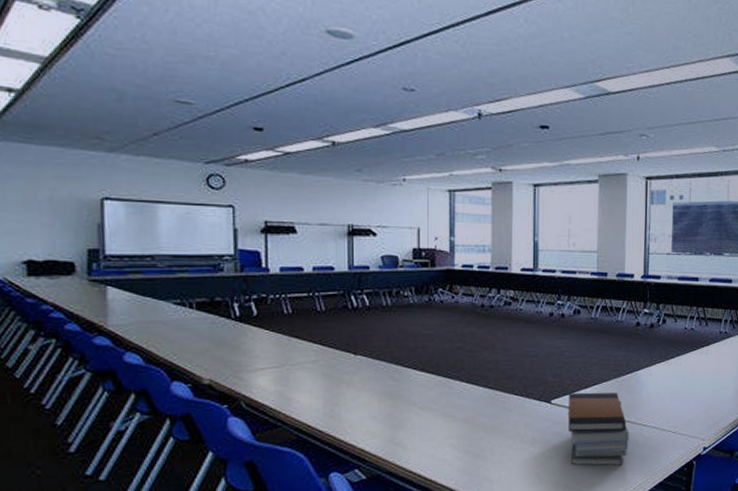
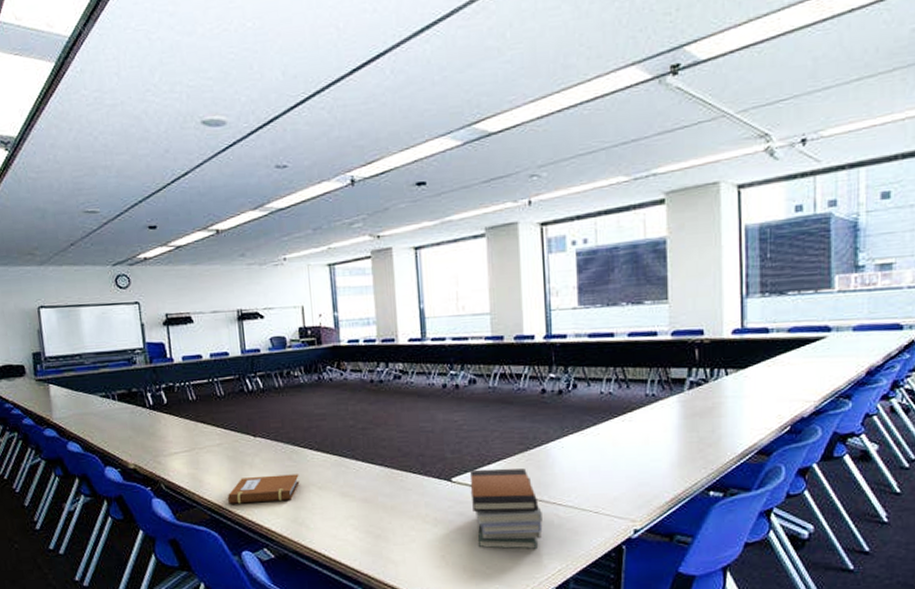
notebook: none [318,393,400,424] -> present [227,474,300,504]

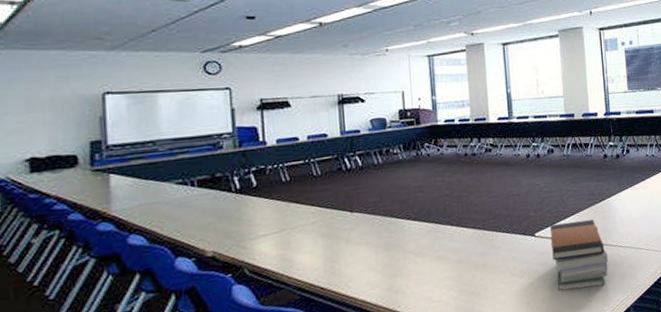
notebook: present [227,474,300,504] -> none [319,244,396,281]

